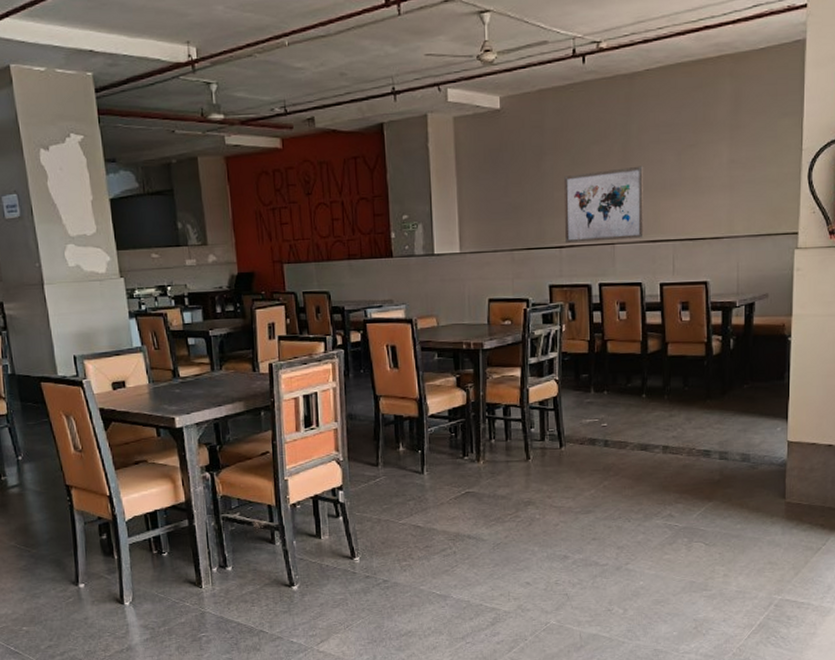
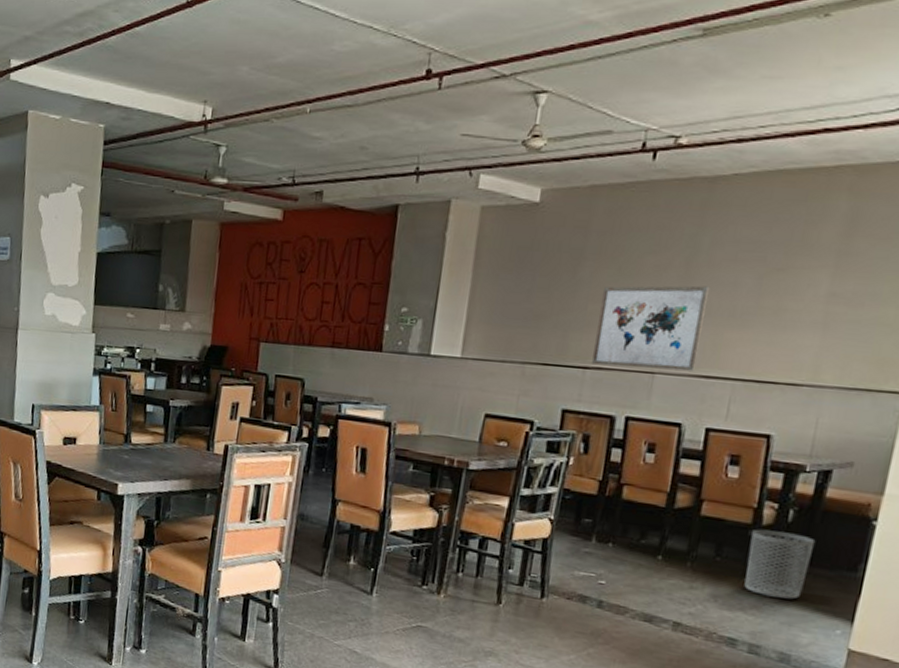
waste bin: none [707,357,752,411] -> present [744,529,816,600]

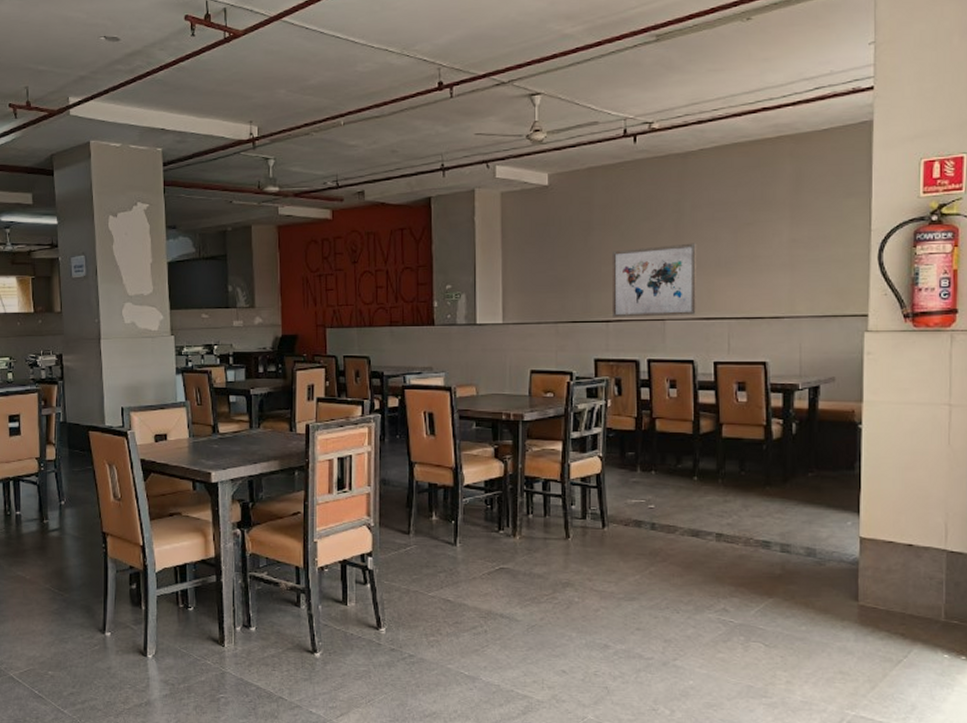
waste bin: present [744,529,816,600] -> none [766,443,817,500]

